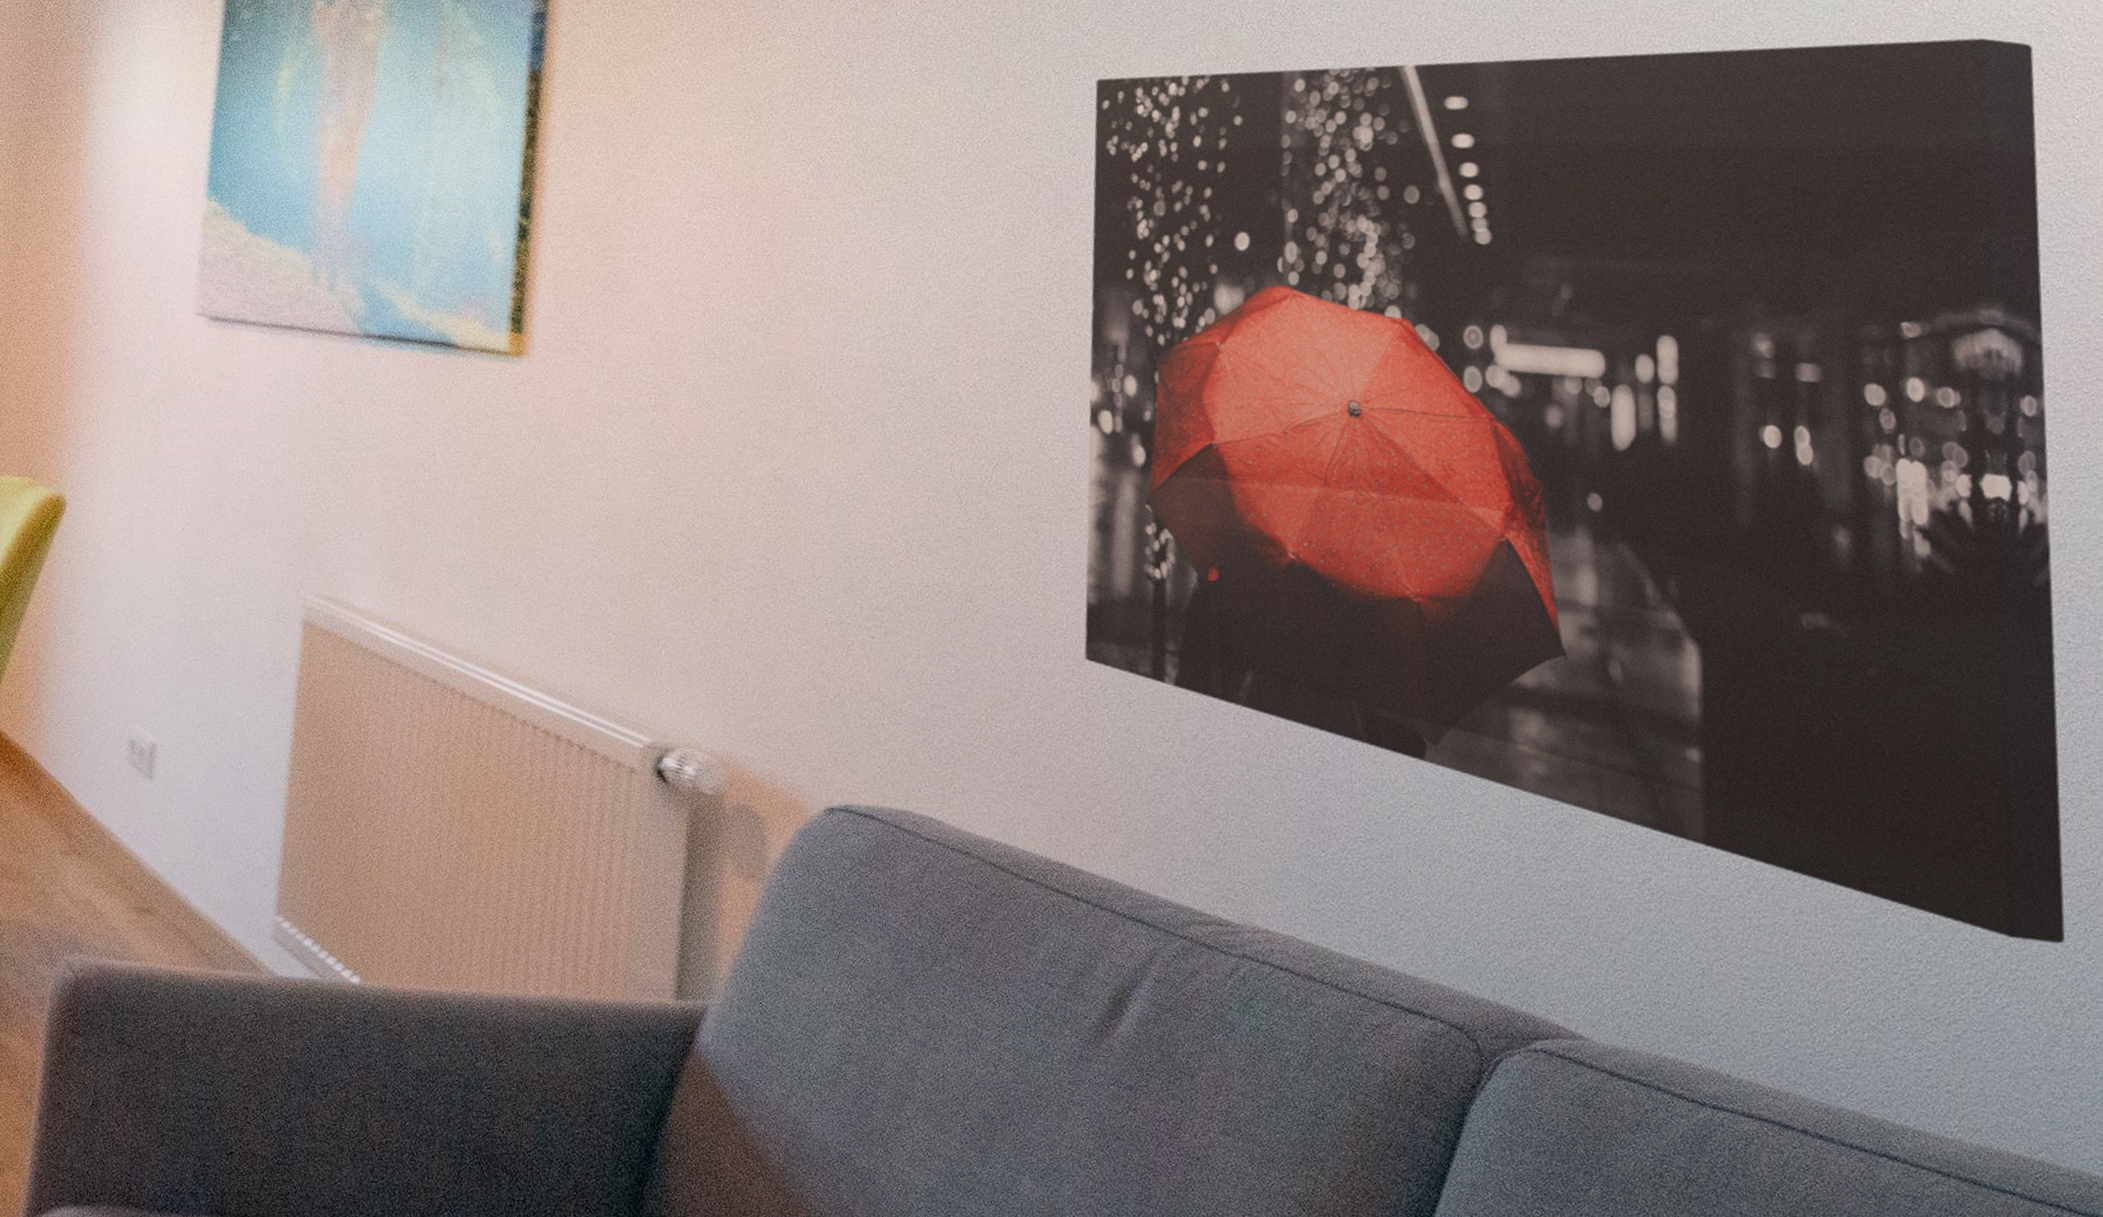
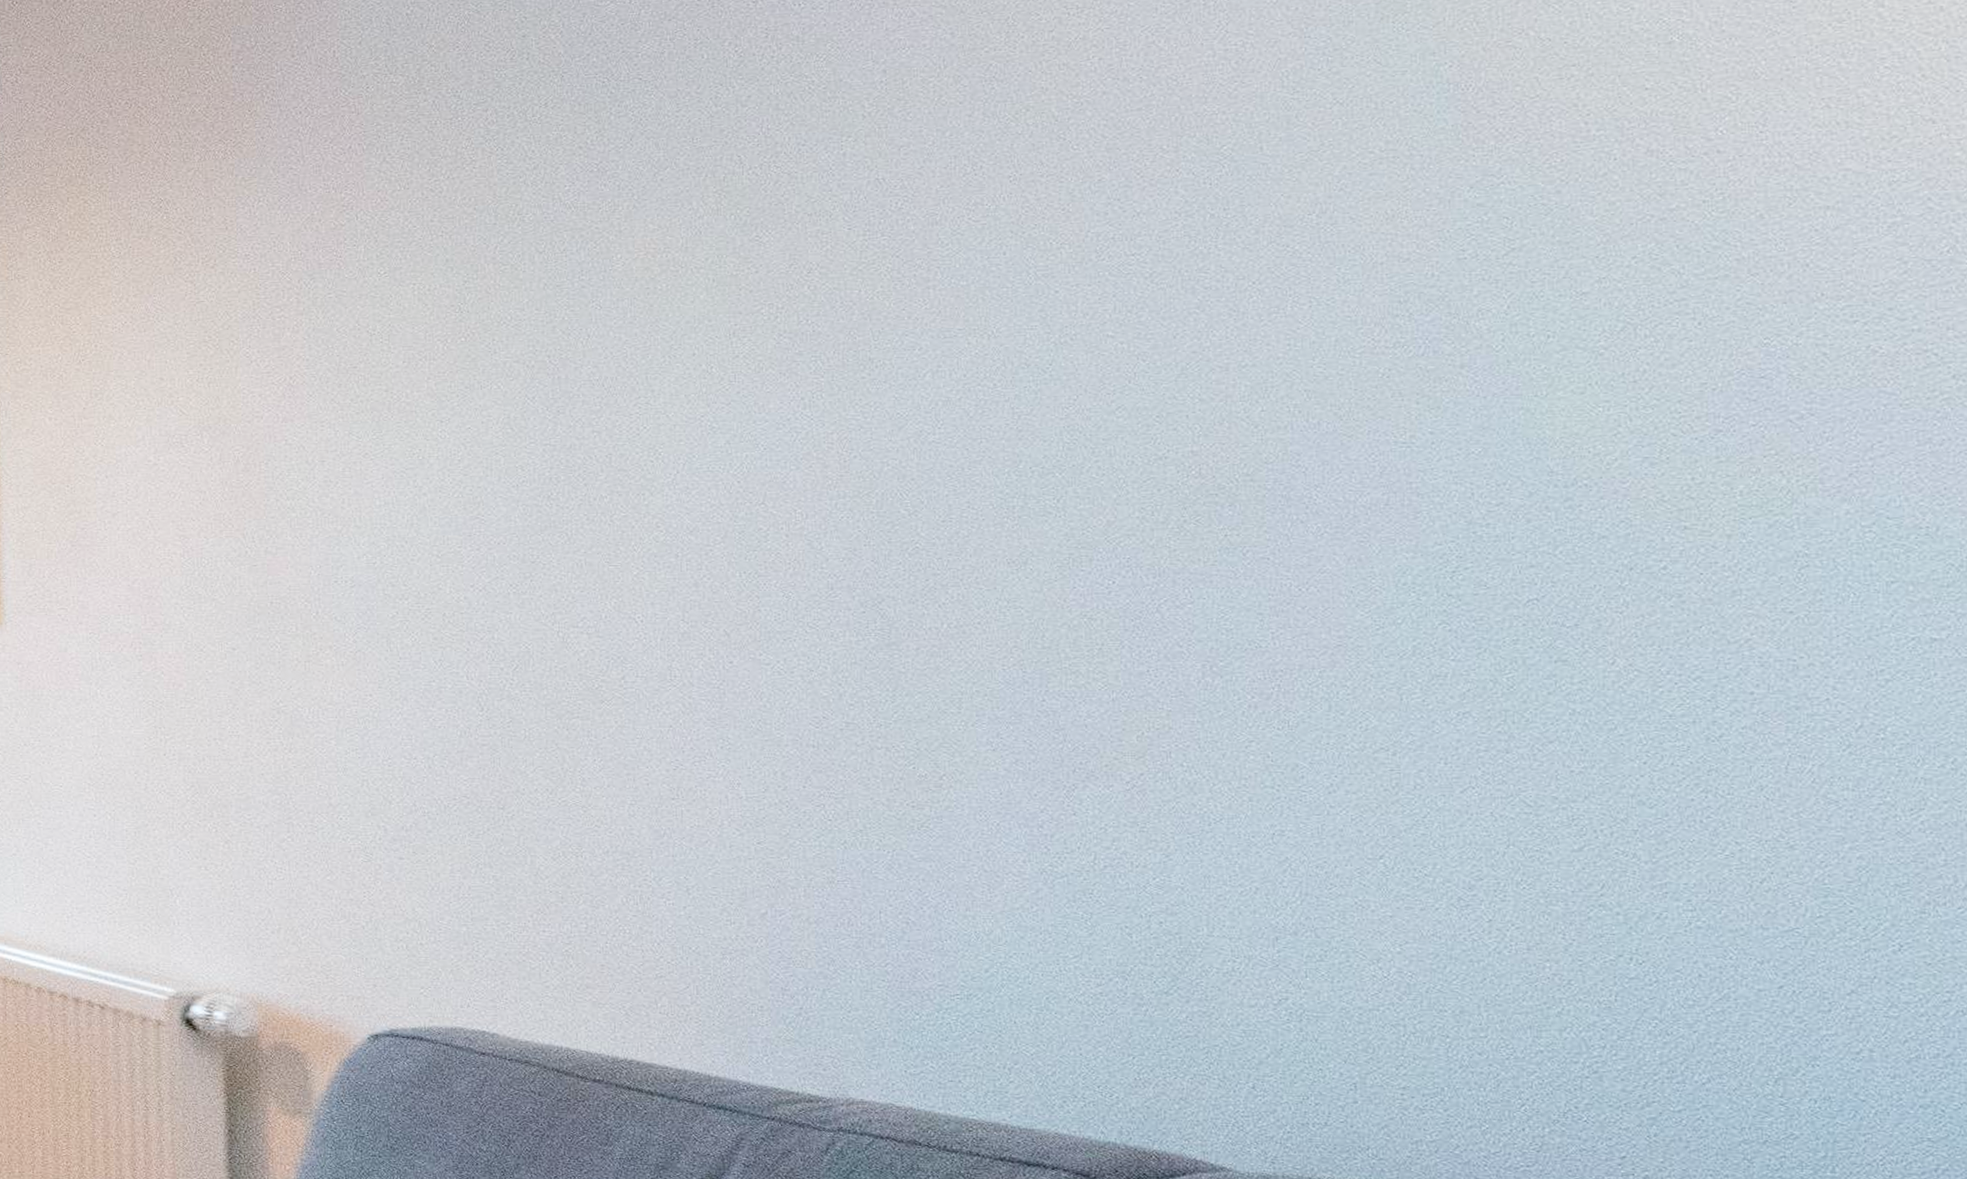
wall art: present [1084,38,2065,944] -> none [585,57,1770,1011]

